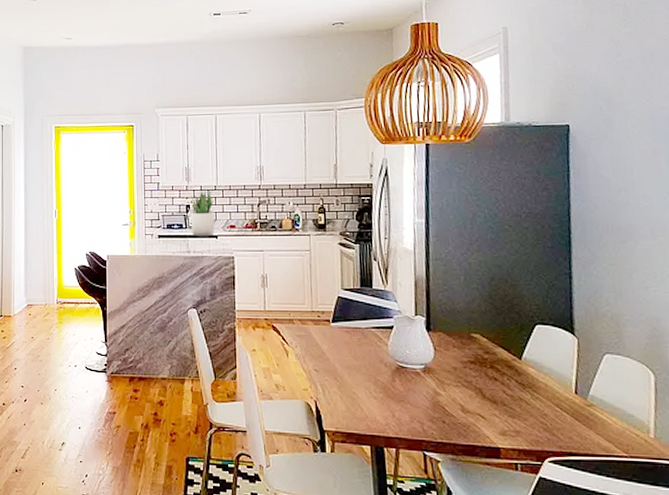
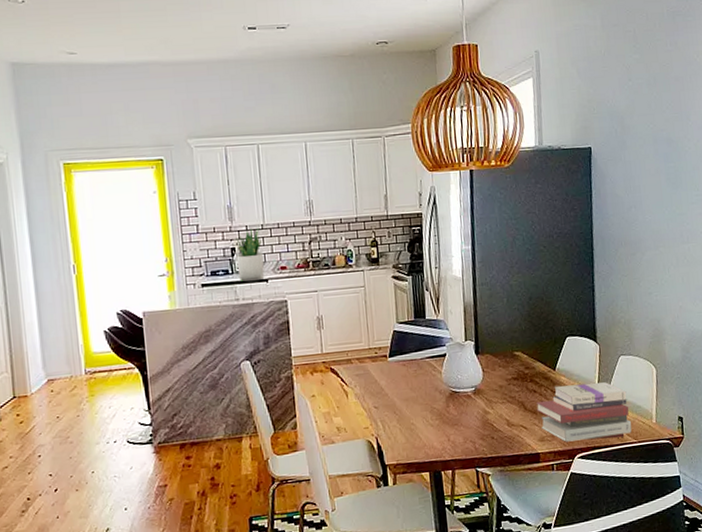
books: none [497,377,621,447] -> present [536,382,632,442]

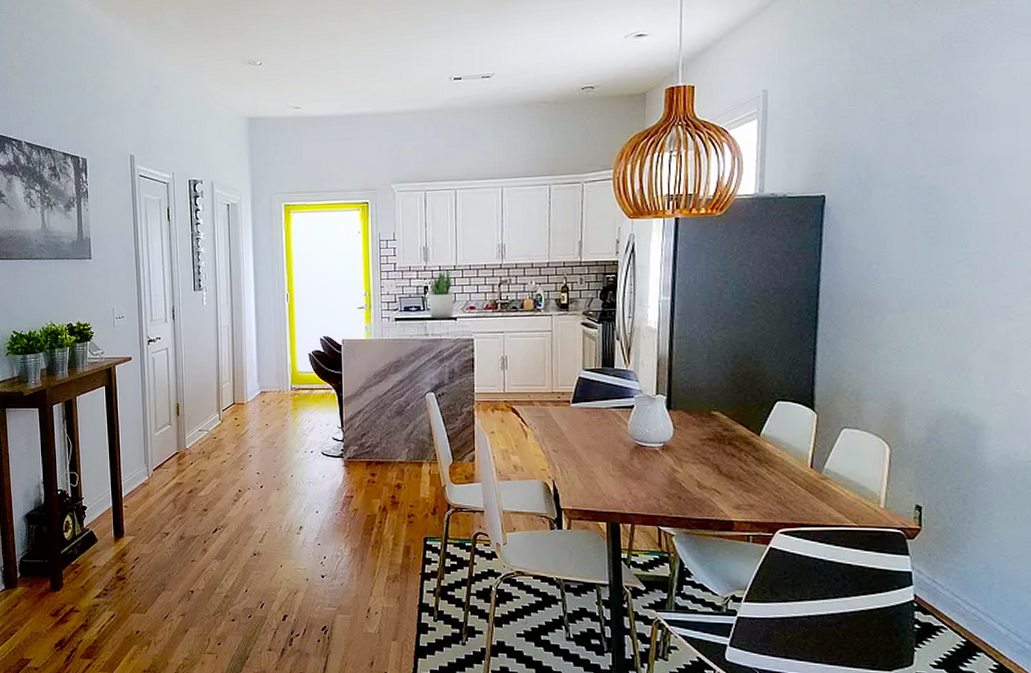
books: present [536,382,632,442] -> none [733,452,852,518]

